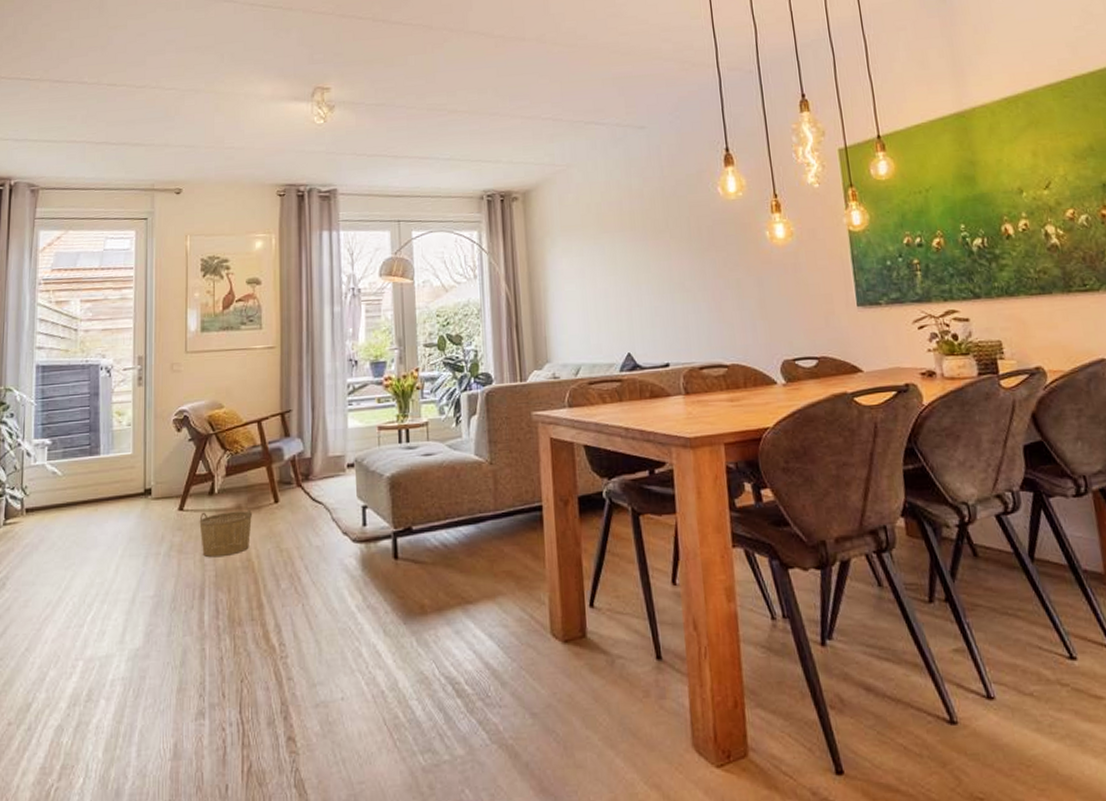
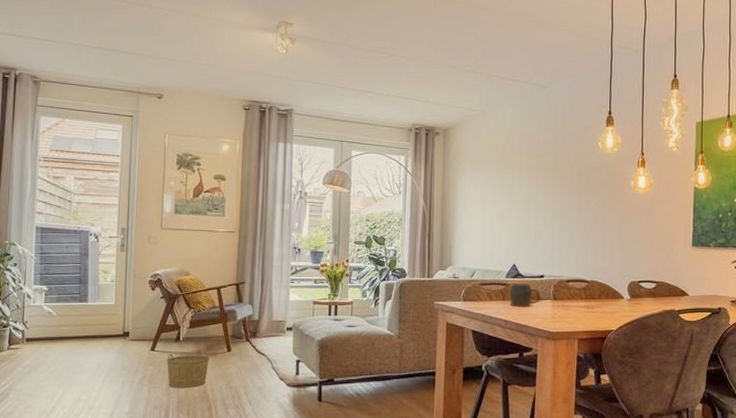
mug: none [627,376,668,410] -> present [510,283,540,308]

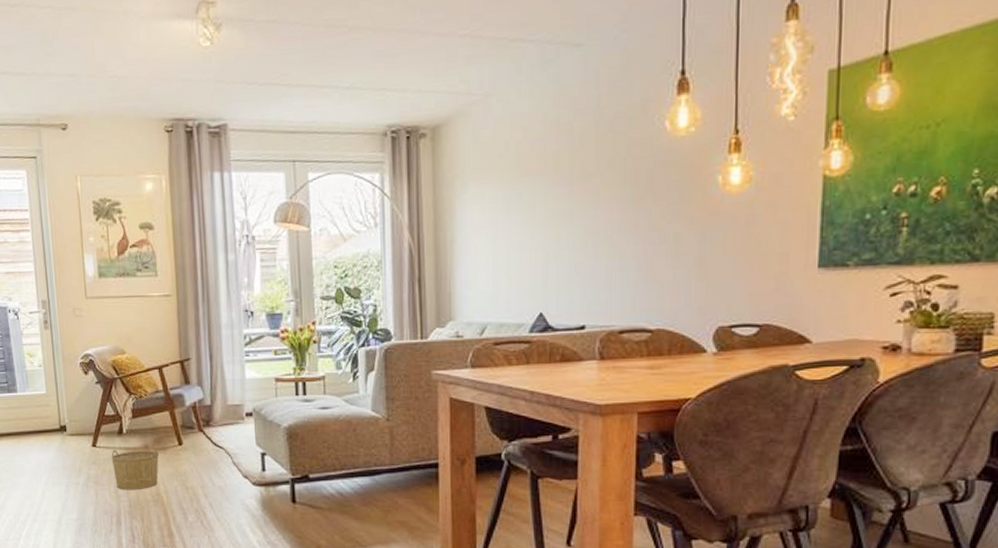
mug: present [510,283,540,308] -> none [537,339,580,374]

